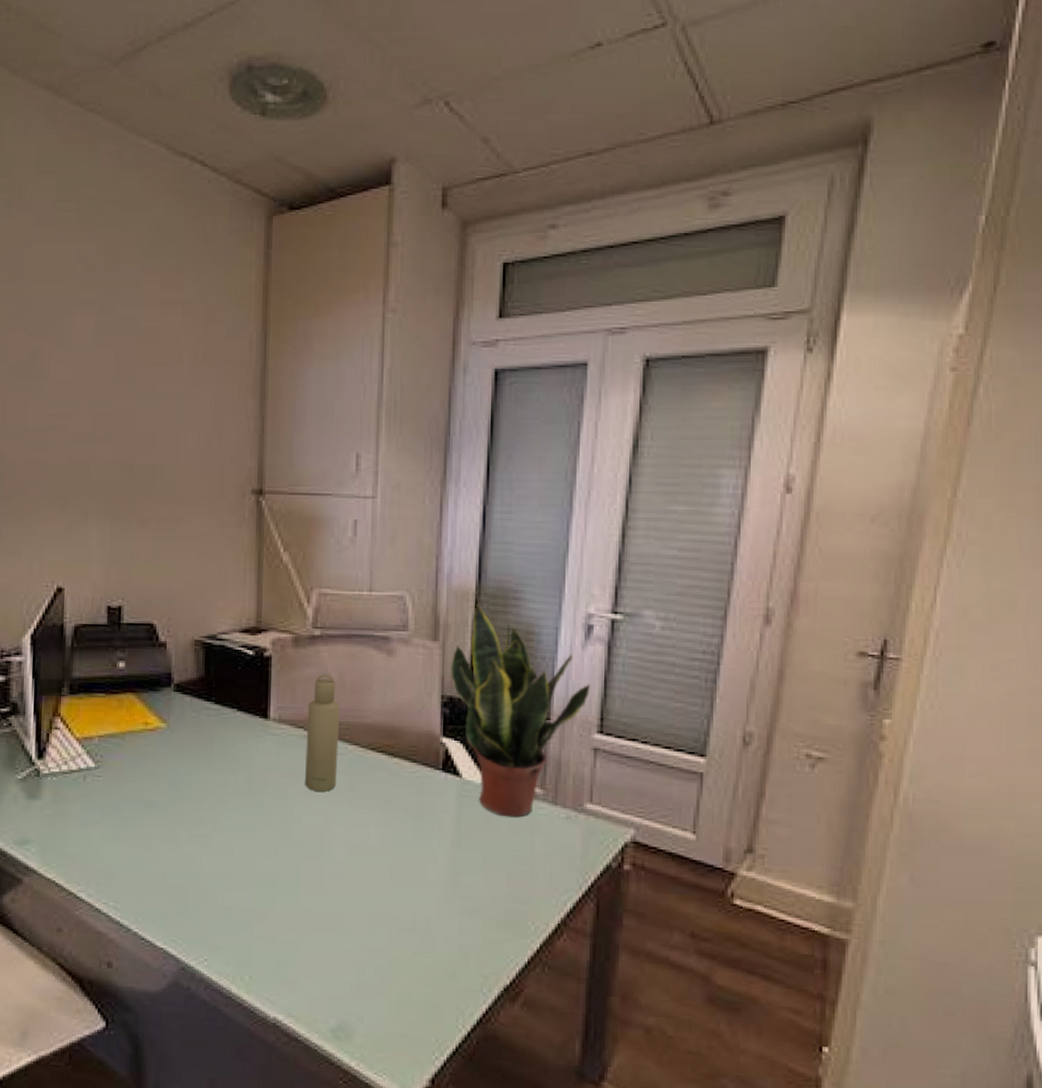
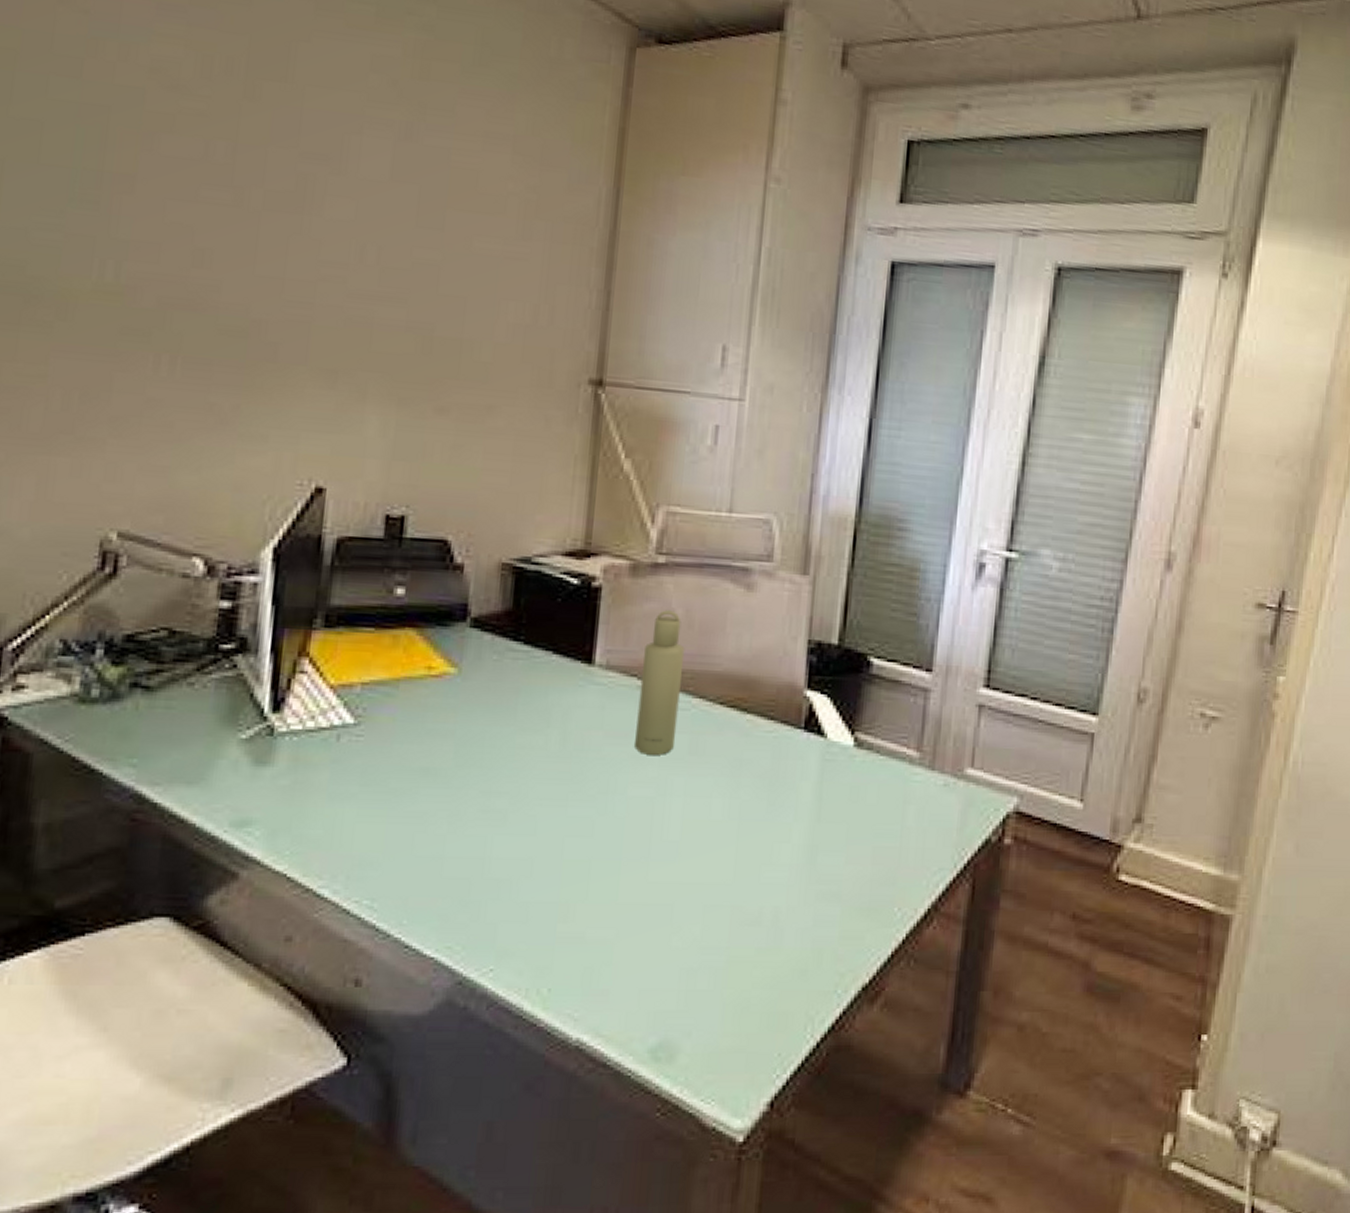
potted plant: present [451,604,591,818] -> none [820,533,980,785]

